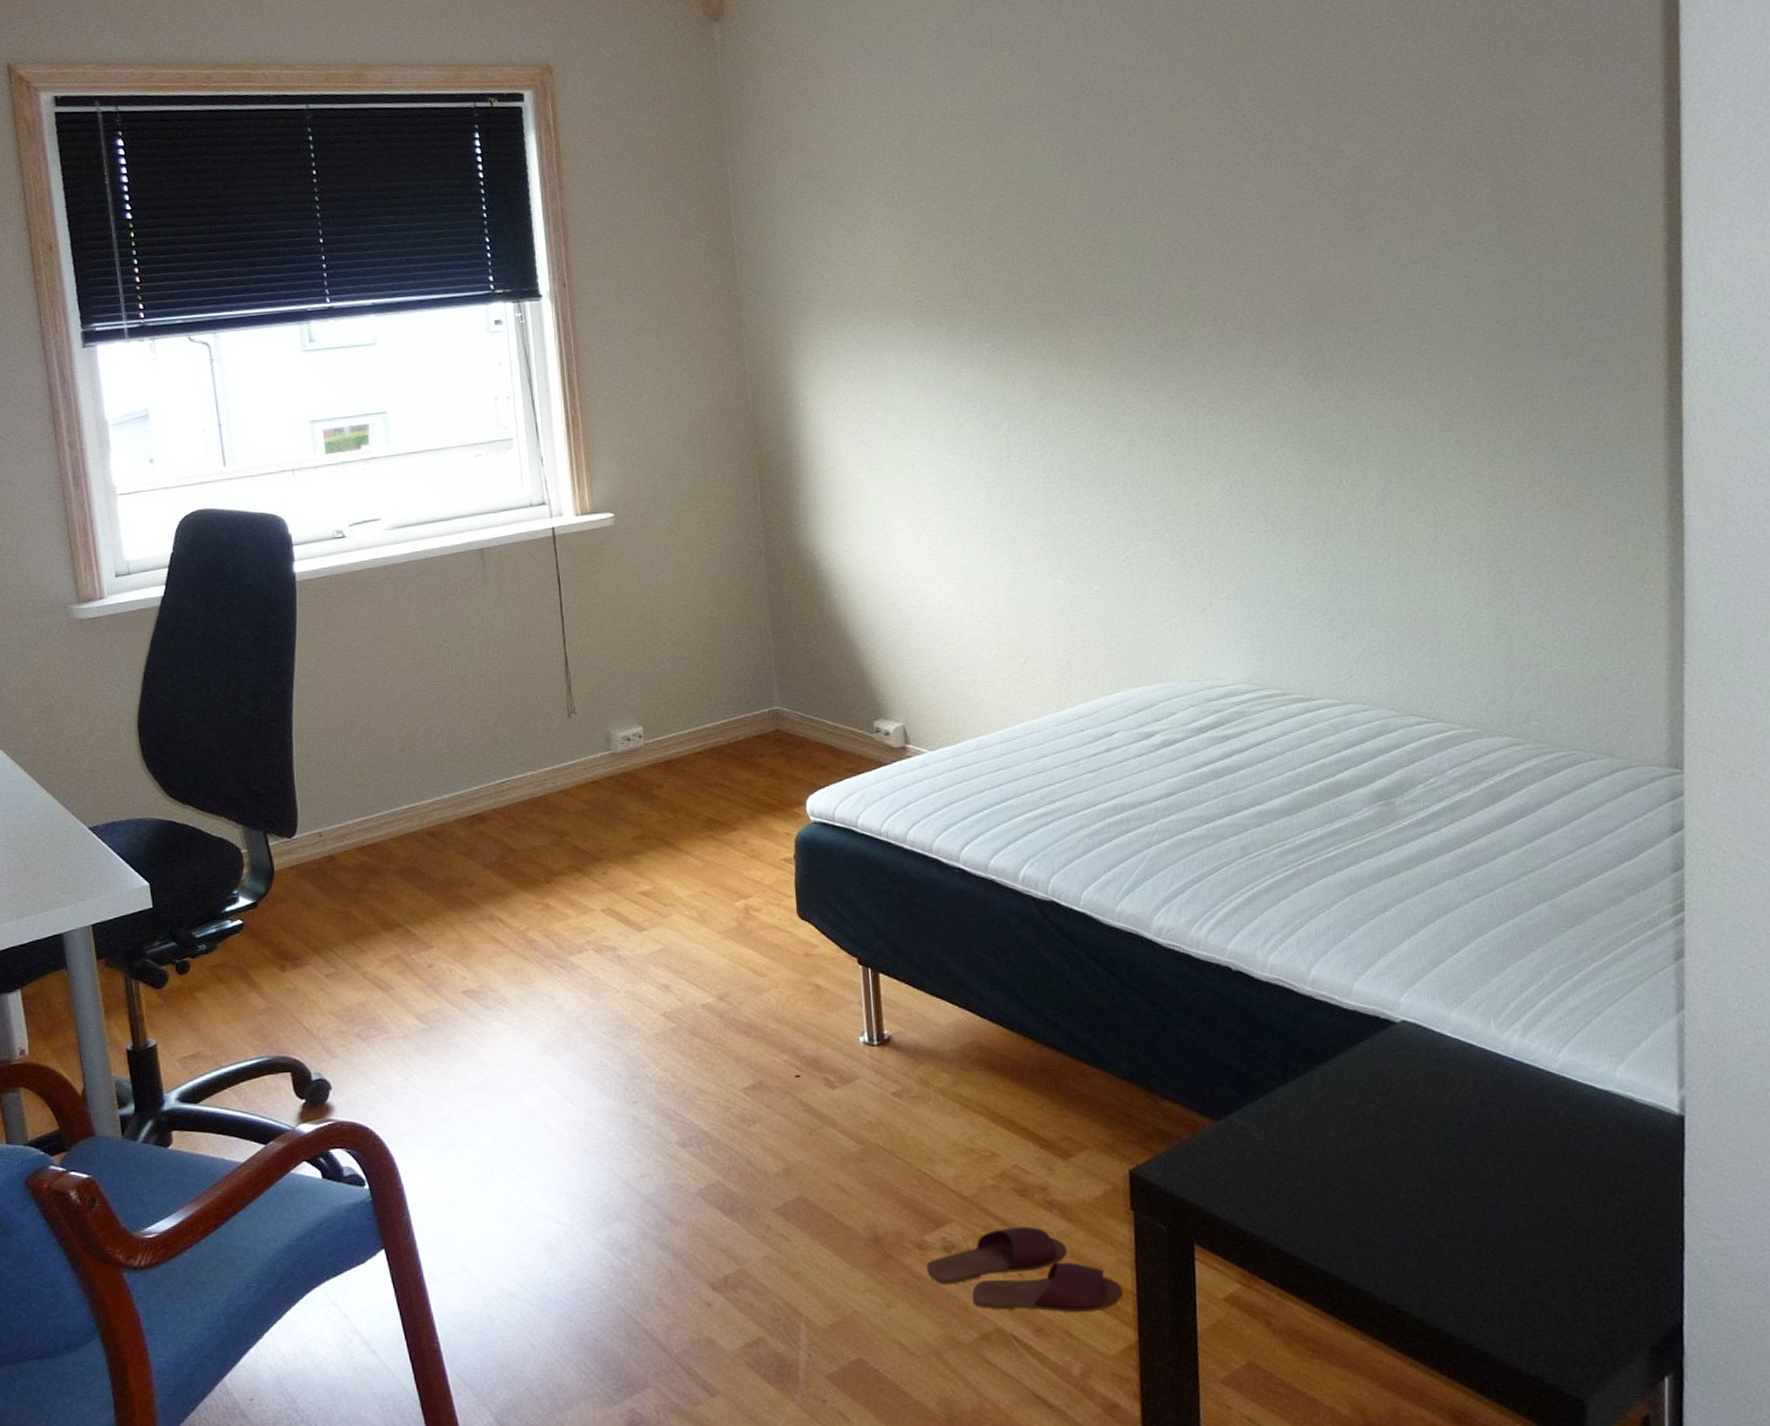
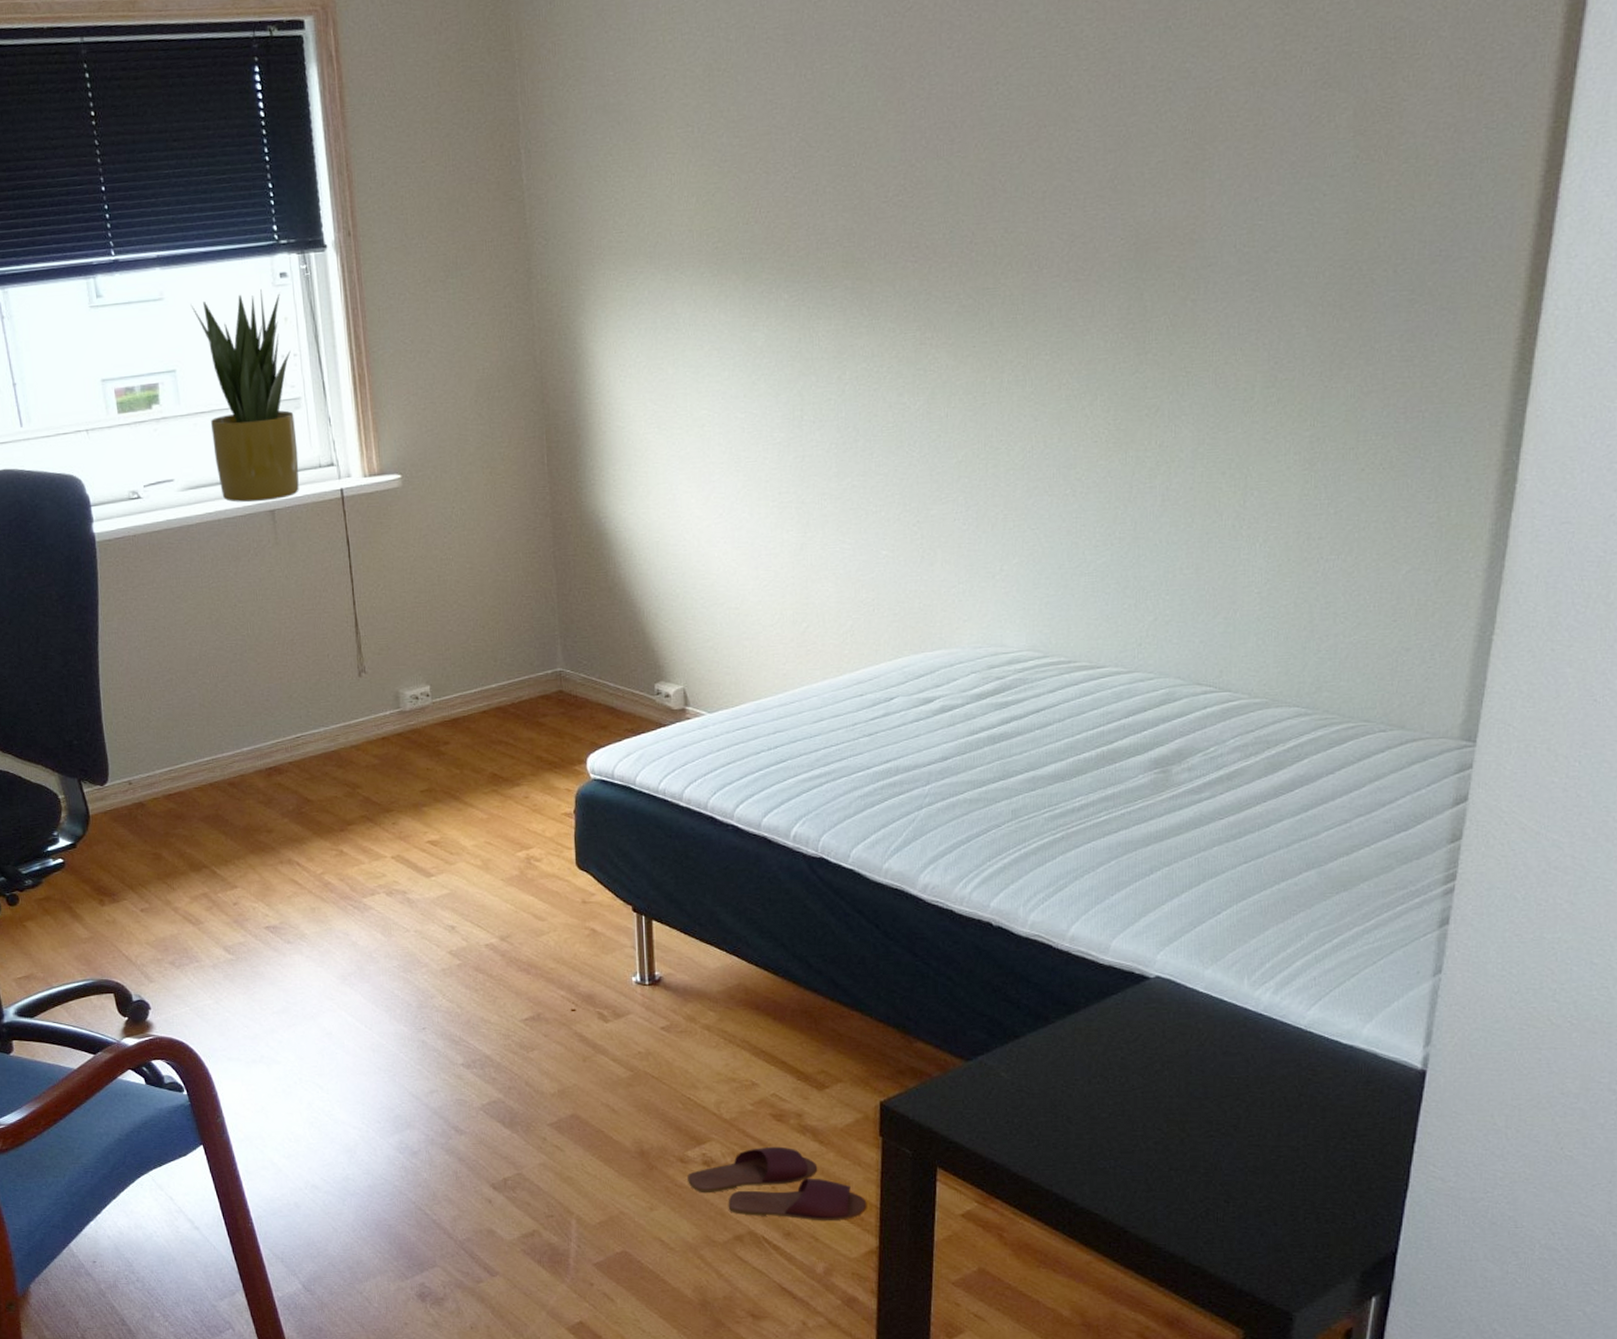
planter: none [404,335,510,542] -> present [190,289,299,503]

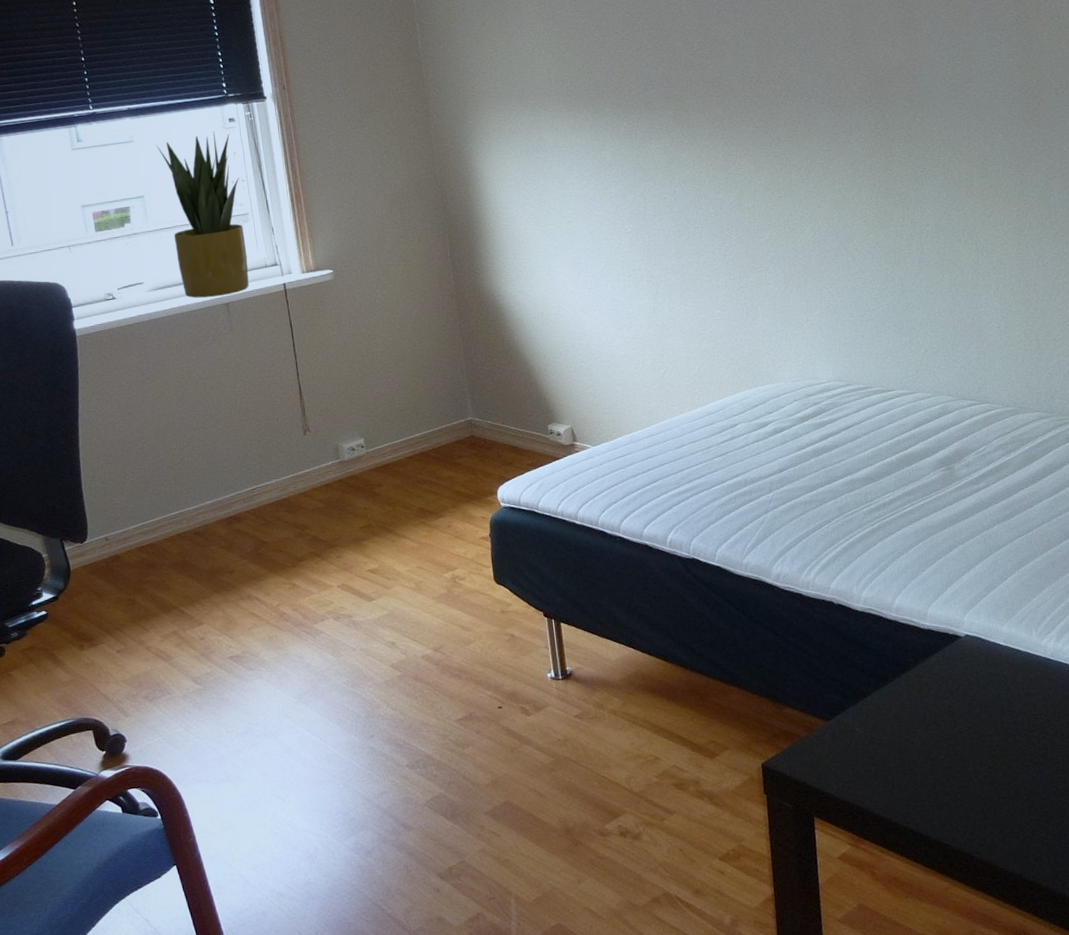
slippers: present [688,1146,867,1221] -> none [608,812,761,878]

